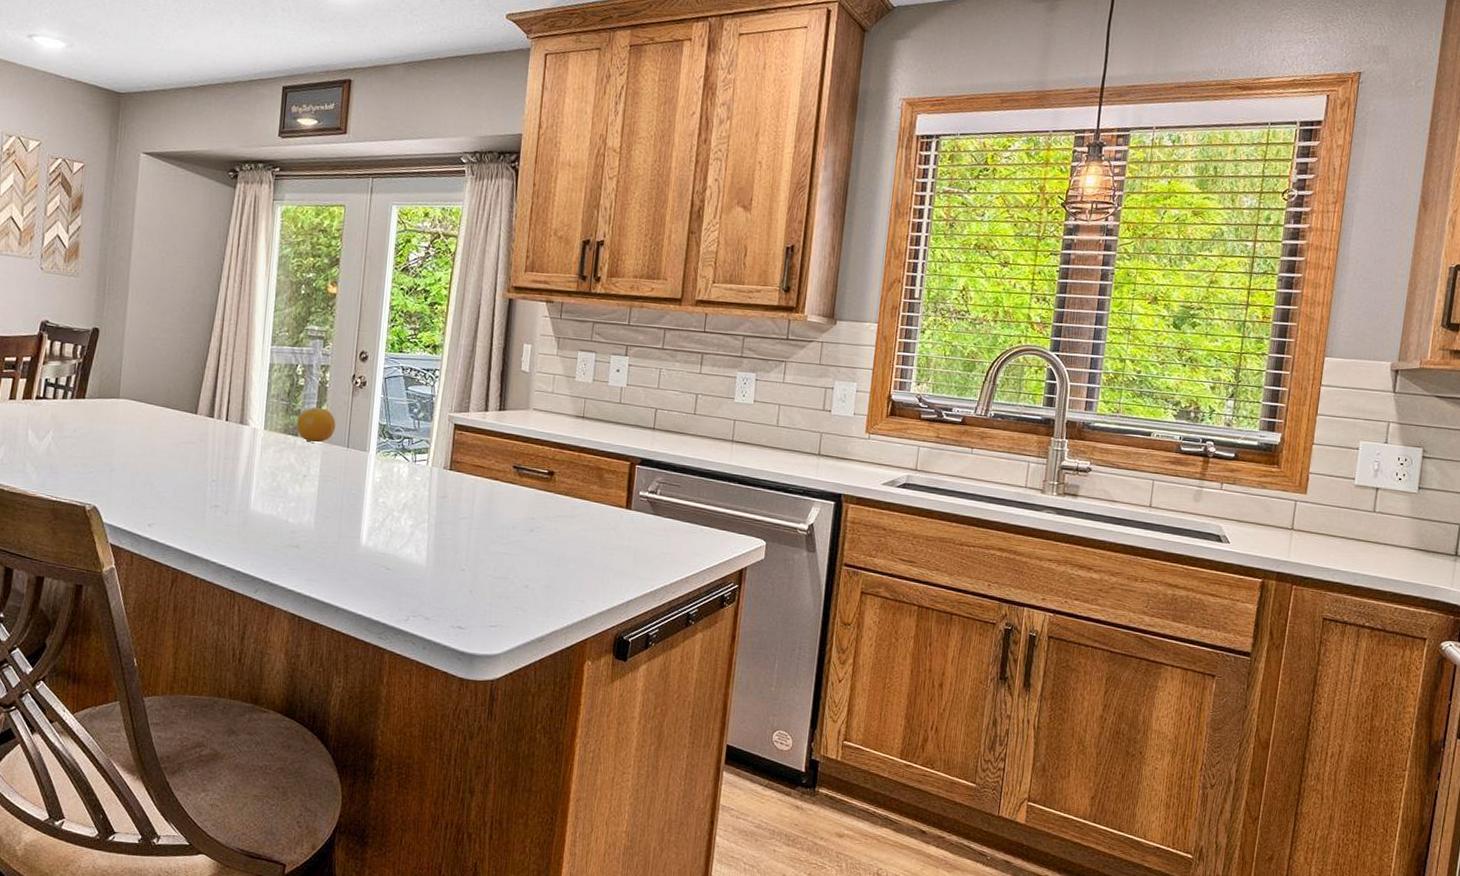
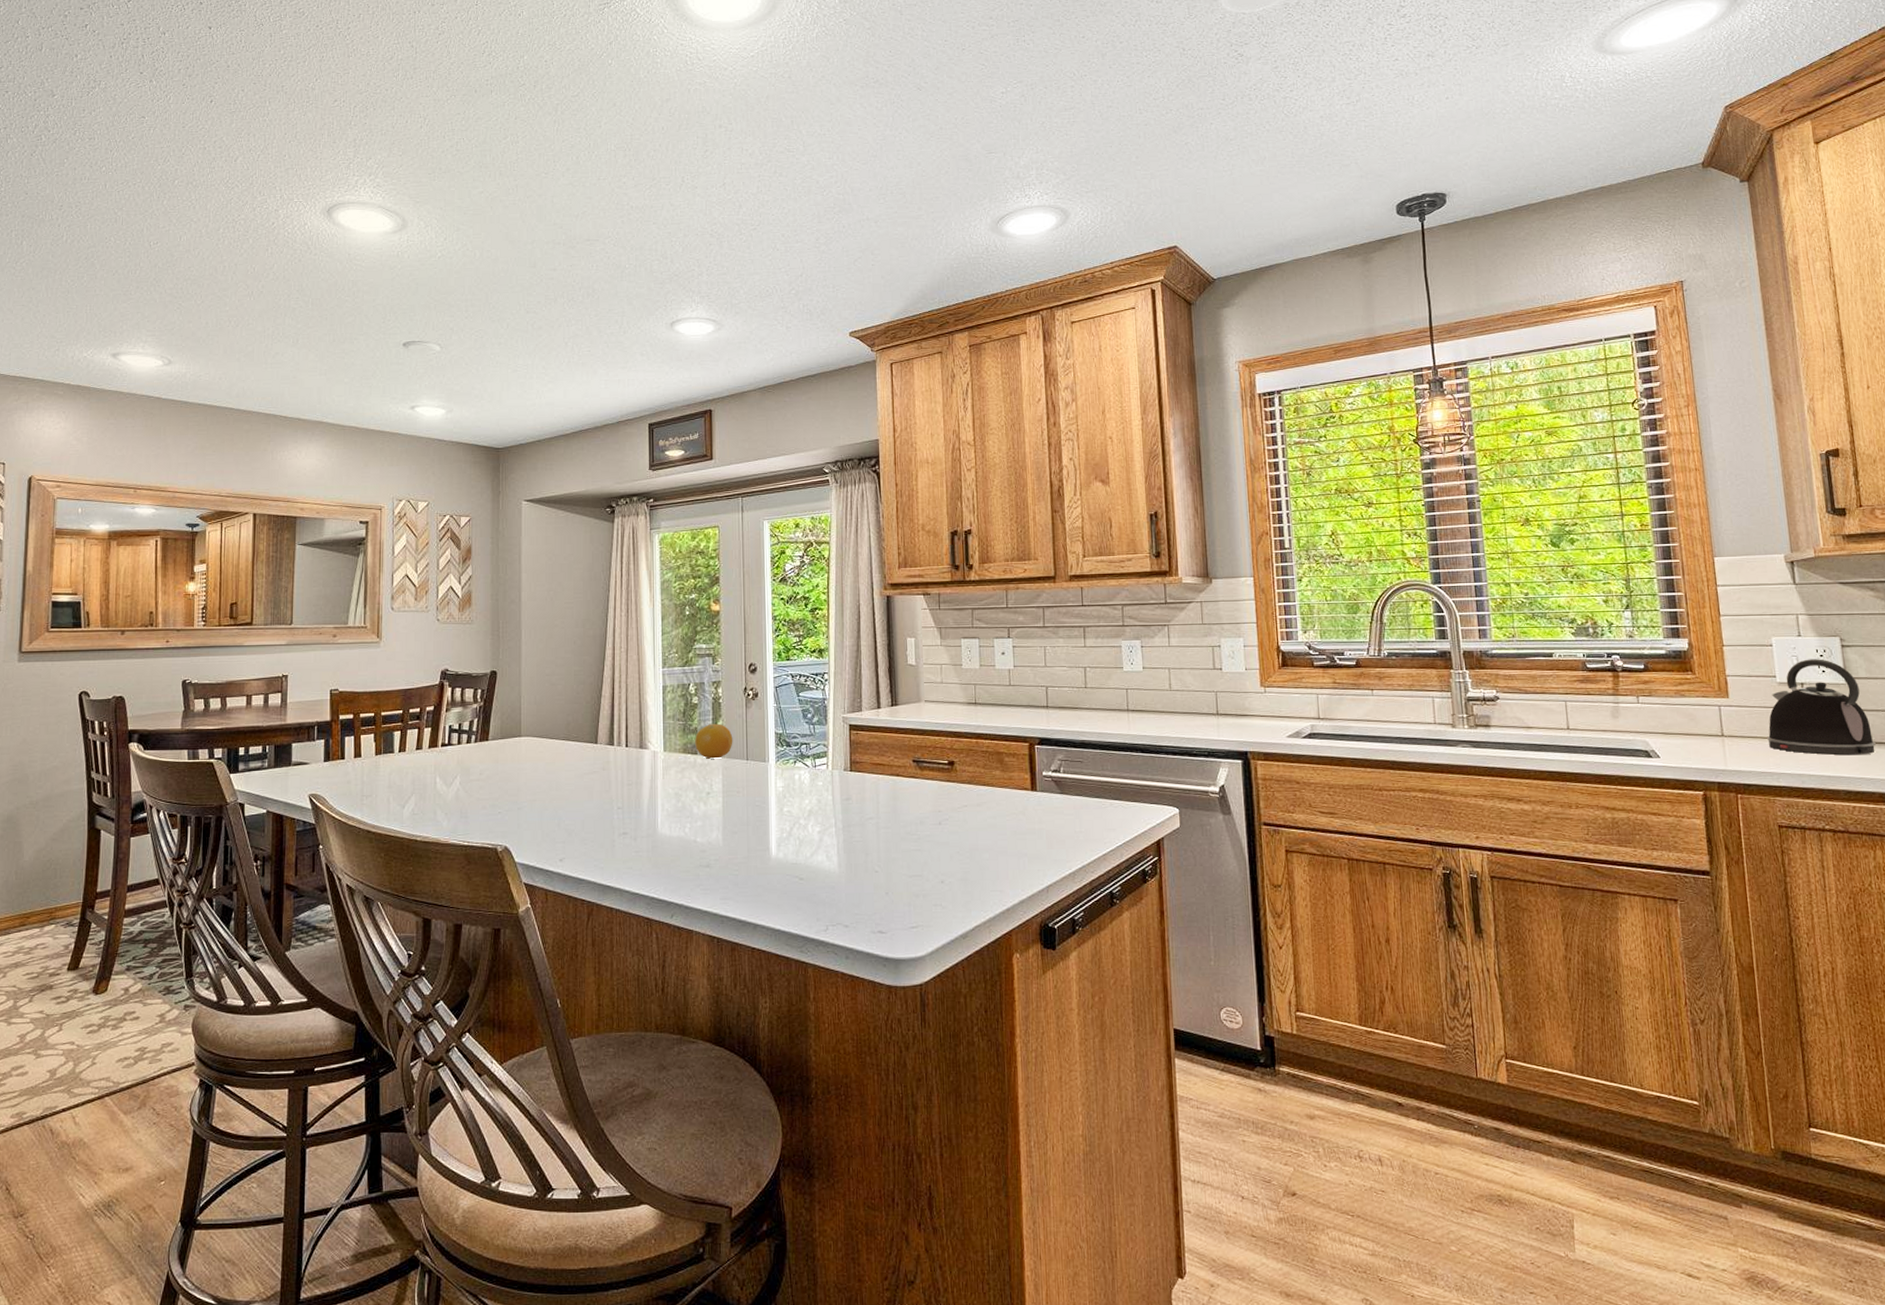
kettle: none [1332,466,1431,562] -> present [1766,659,1876,756]

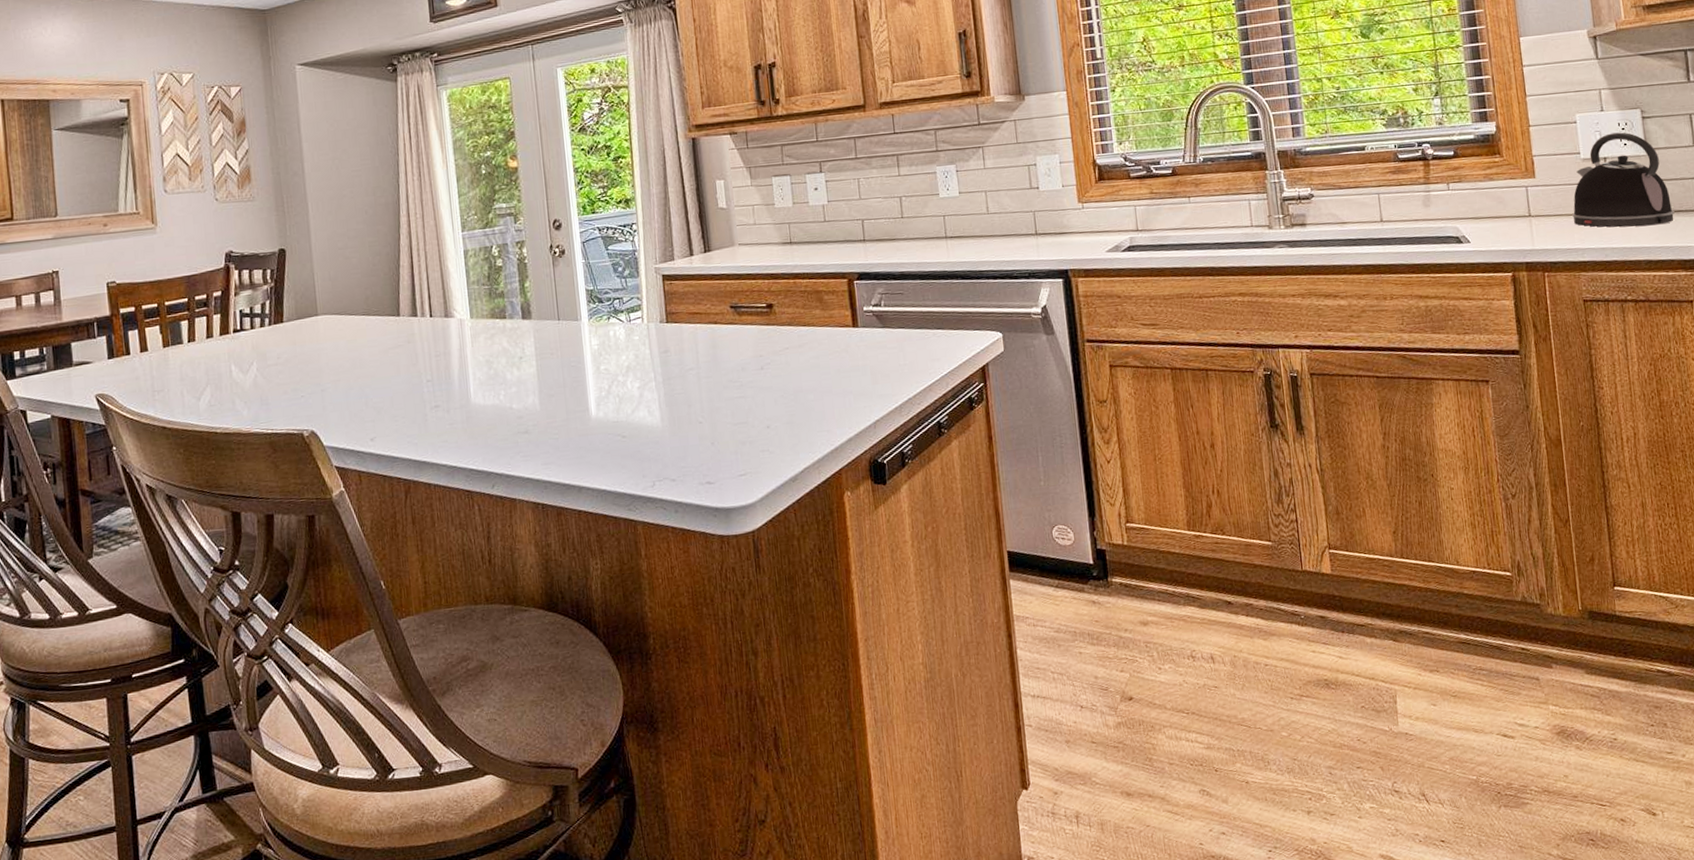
fruit: present [695,724,733,759] -> none [502,285,543,323]

